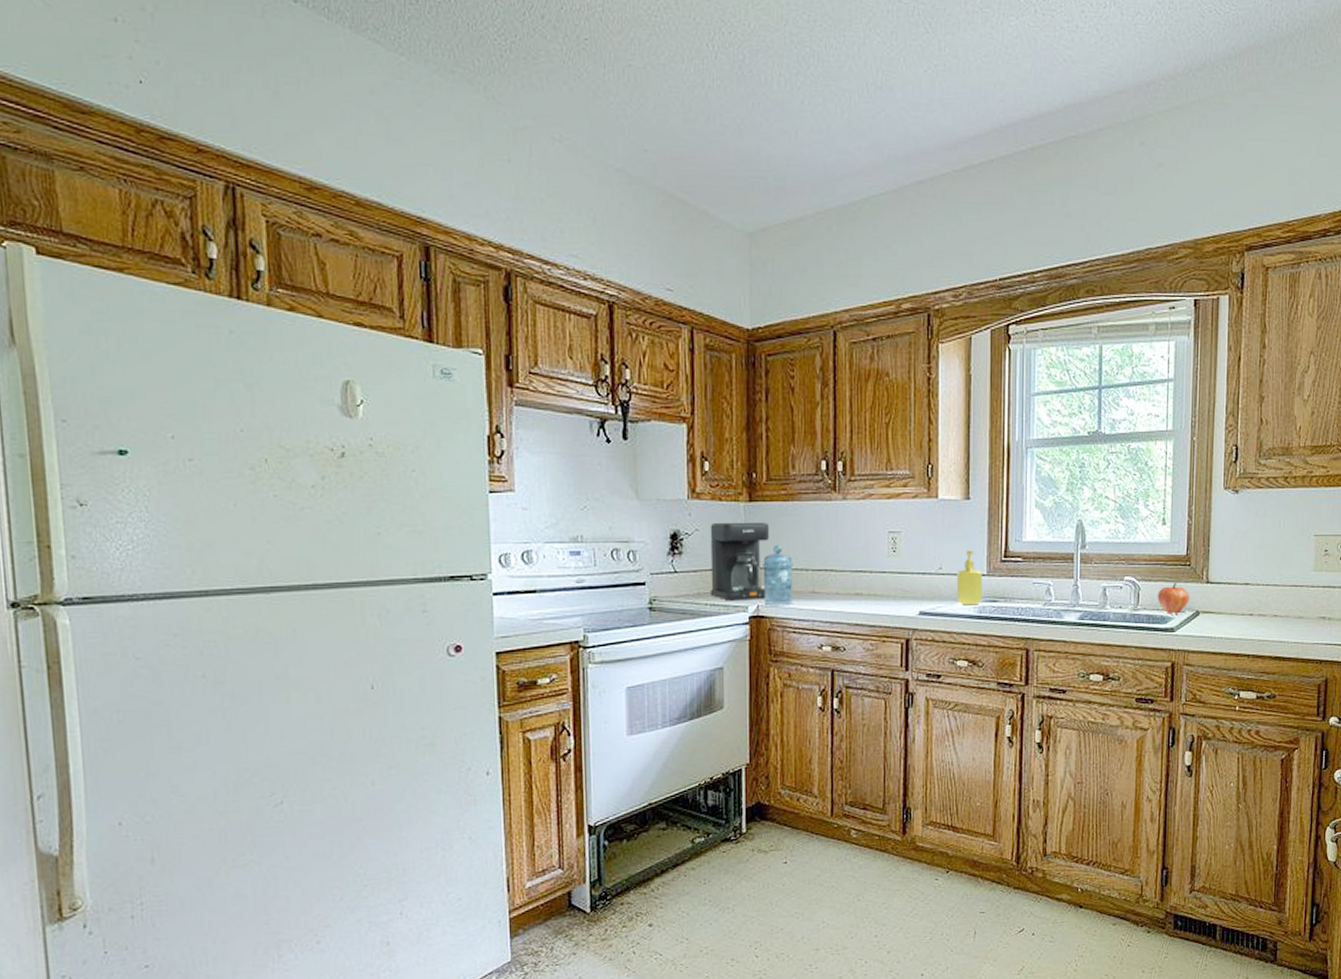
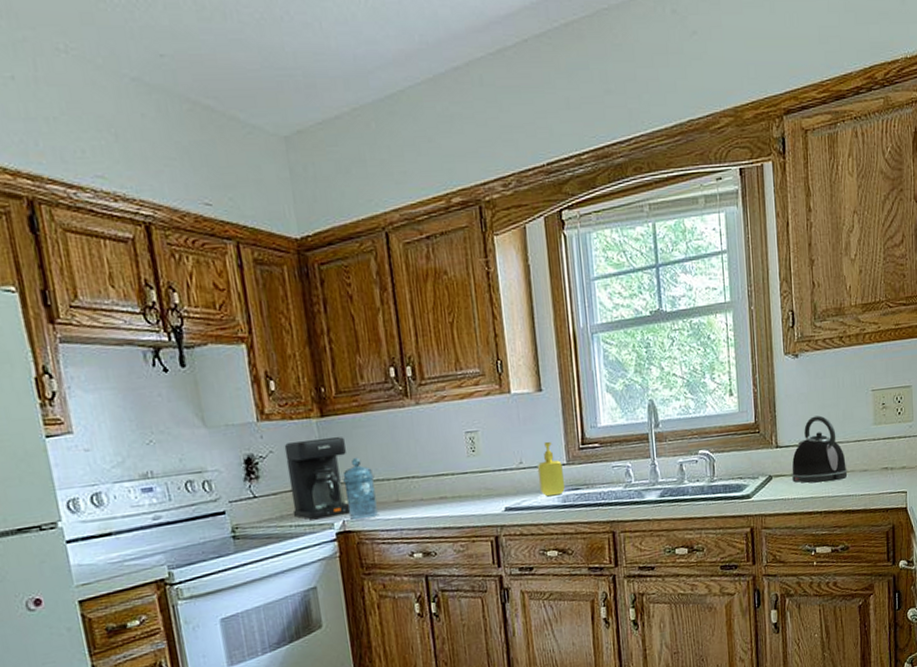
fruit: present [1157,583,1189,614] -> none [731,451,762,482]
kettle: none [1220,555,1281,624] -> present [791,415,848,483]

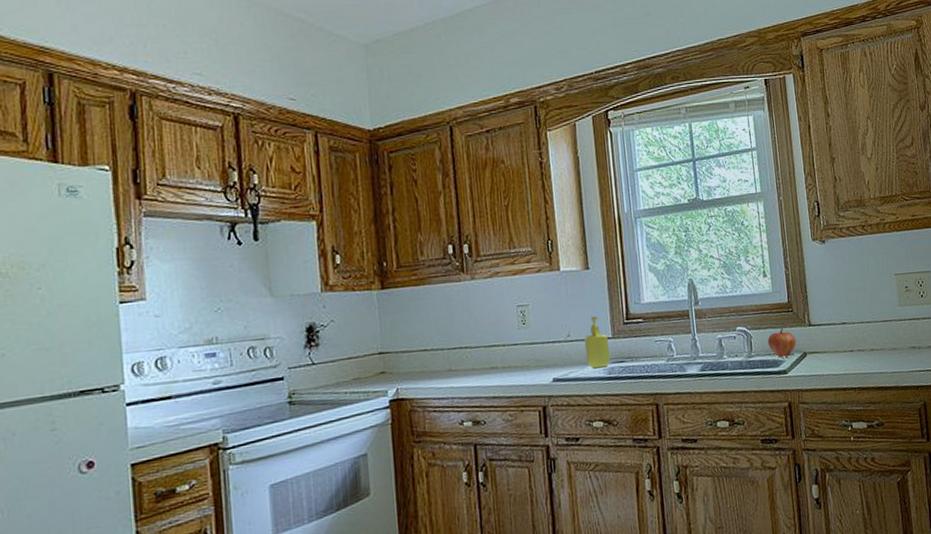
coffee maker: present [284,436,350,520] -> none [345,307,404,387]
canister: present [343,457,378,519] -> none [399,327,431,387]
fruit: none [731,451,762,482] -> present [767,328,796,358]
kettle: present [791,415,848,483] -> none [824,296,878,360]

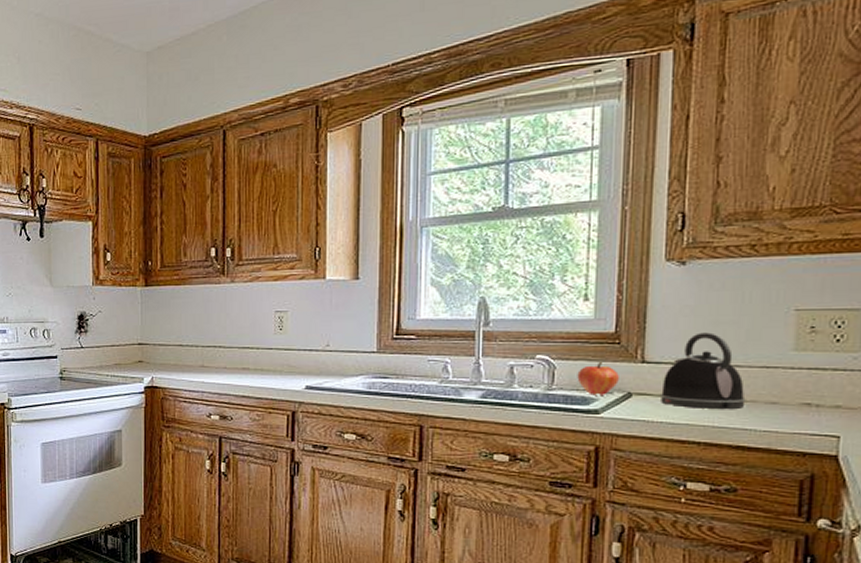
soap dispenser: present [584,316,610,369] -> none [344,328,372,381]
kettle: none [824,296,878,360] -> present [659,332,746,409]

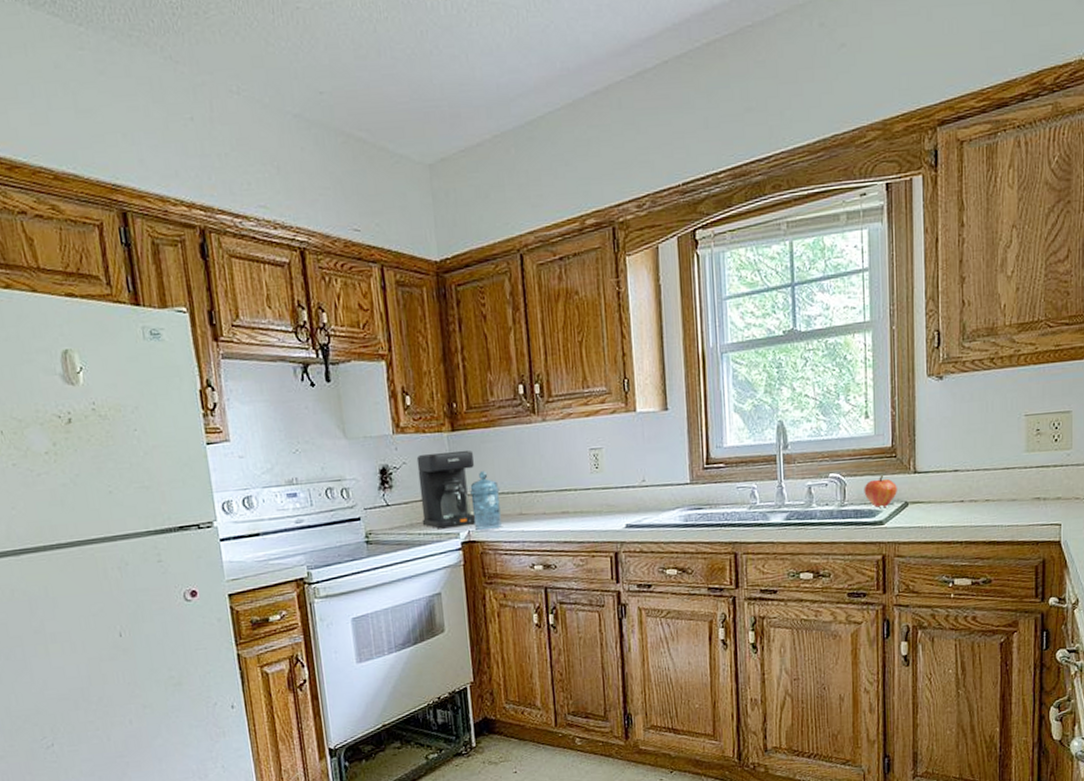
coffee maker: none [110,304,162,373] -> present [416,449,475,529]
canister: none [157,323,185,377] -> present [470,470,502,530]
kettle: present [659,332,746,409] -> none [929,440,994,511]

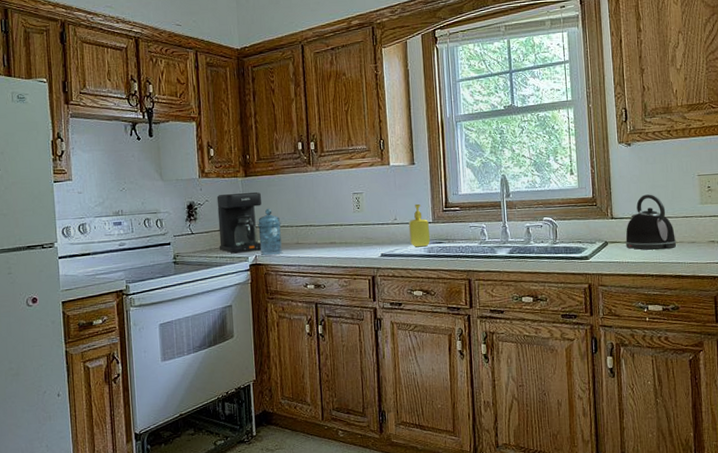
soap dispenser: none [659,460,687,516] -> present [408,203,430,247]
fruit: present [864,476,897,508] -> none [571,220,599,246]
kettle: none [929,440,994,511] -> present [625,194,677,250]

